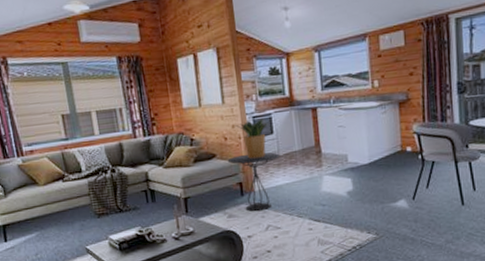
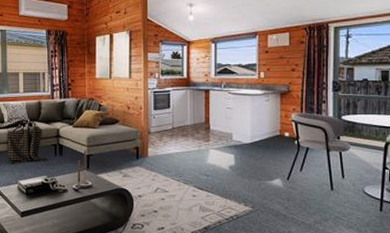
side table: present [227,152,279,212] -> none [128,123,173,175]
potted plant: present [235,118,270,159] -> none [138,94,168,127]

